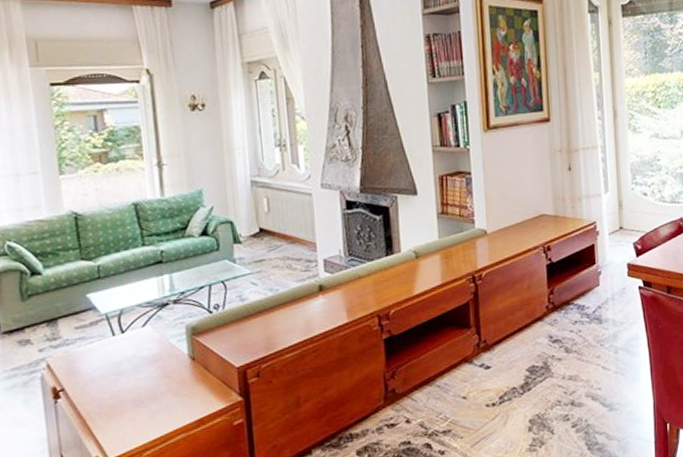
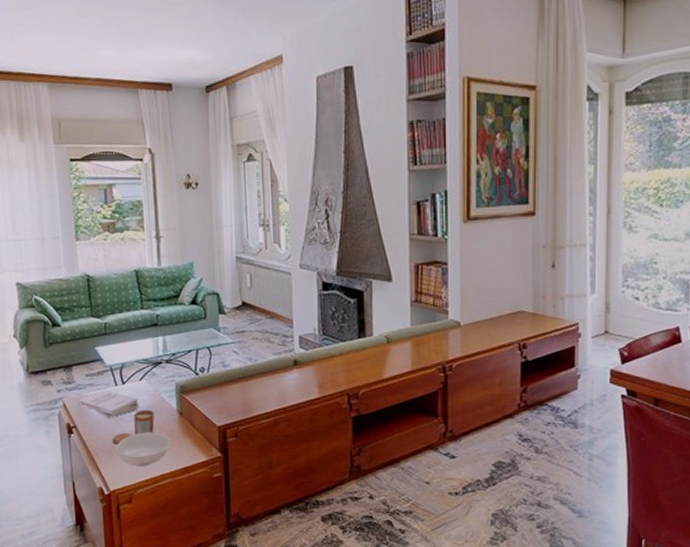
books: none [65,342,143,375] -> present [77,389,140,418]
candle: none [111,358,162,404] -> present [113,410,155,445]
bowl: none [115,383,183,426] -> present [116,432,171,466]

